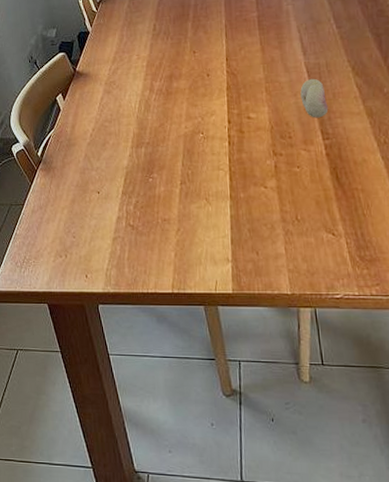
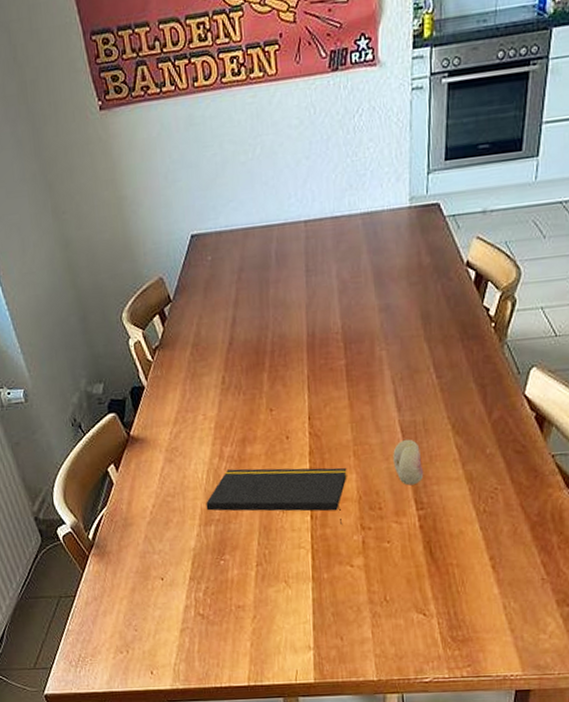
notepad: none [137,100,260,150] -> present [206,467,347,524]

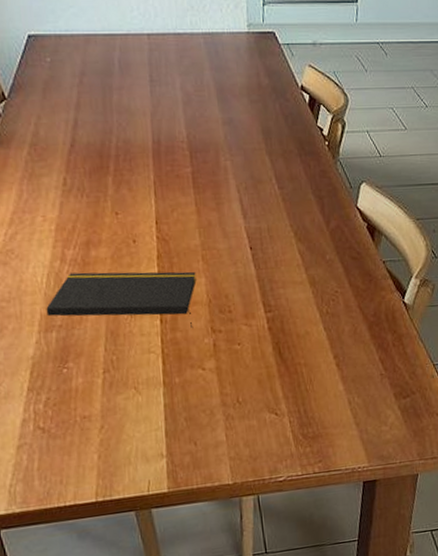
fruit: present [393,439,424,486] -> none [240,244,271,289]

